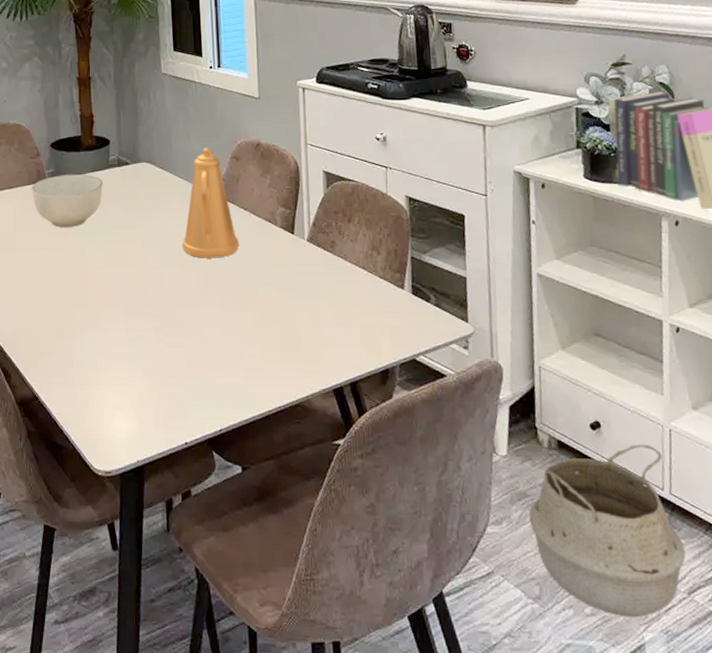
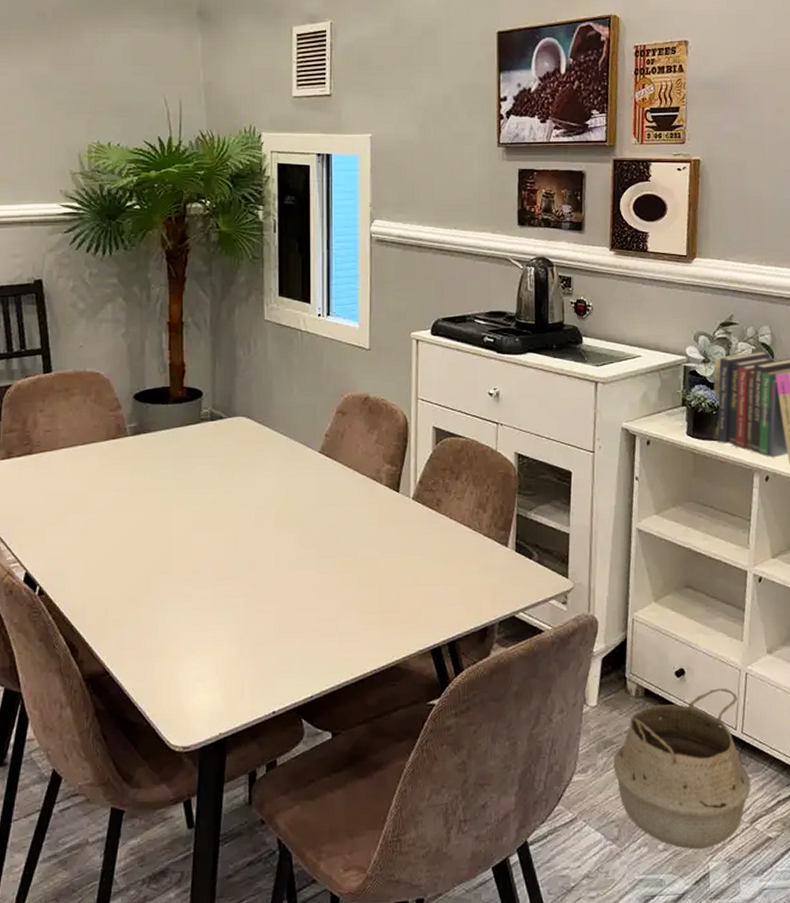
bowl: present [31,174,103,227] -> none [109,429,193,487]
coffee pot: present [182,148,240,258] -> none [278,401,341,519]

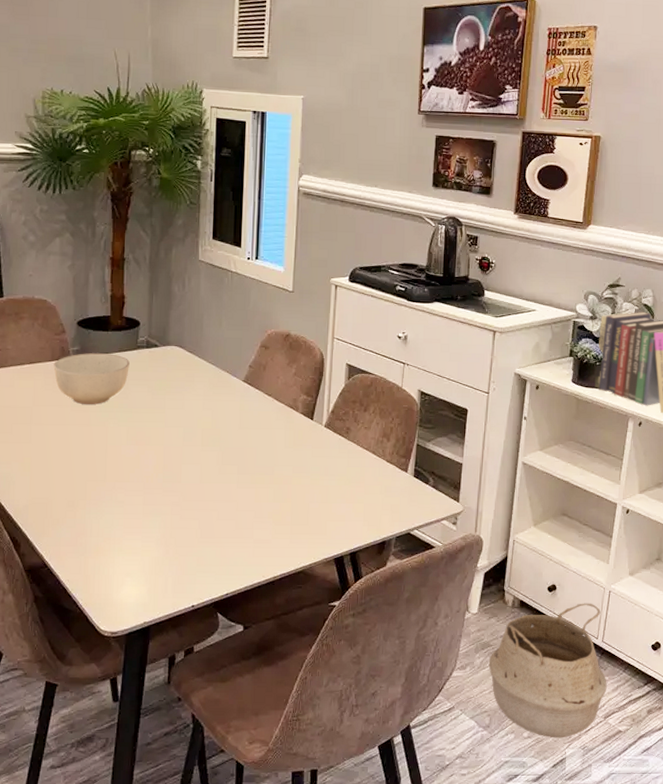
bowl: none [109,429,193,487] -> present [53,353,130,404]

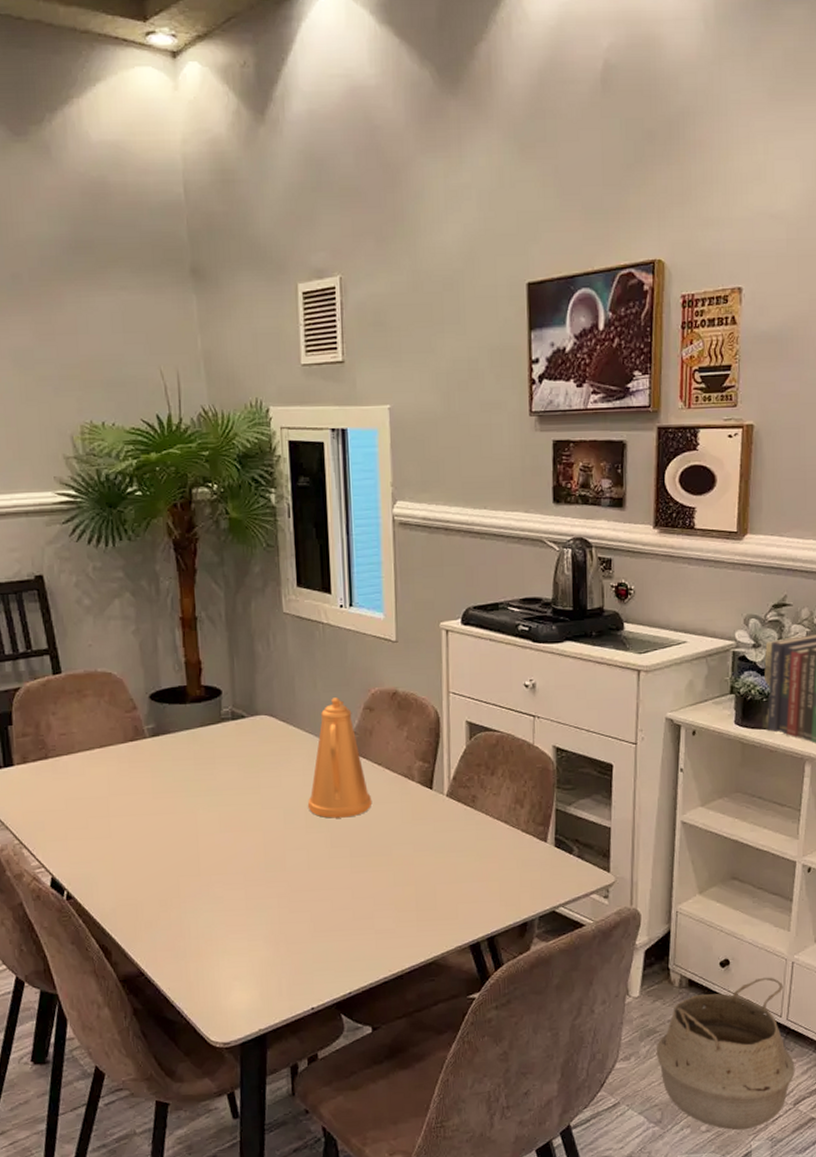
bowl: present [53,353,130,404] -> none [127,729,215,790]
coffee pot: none [204,335,261,439] -> present [307,697,373,818]

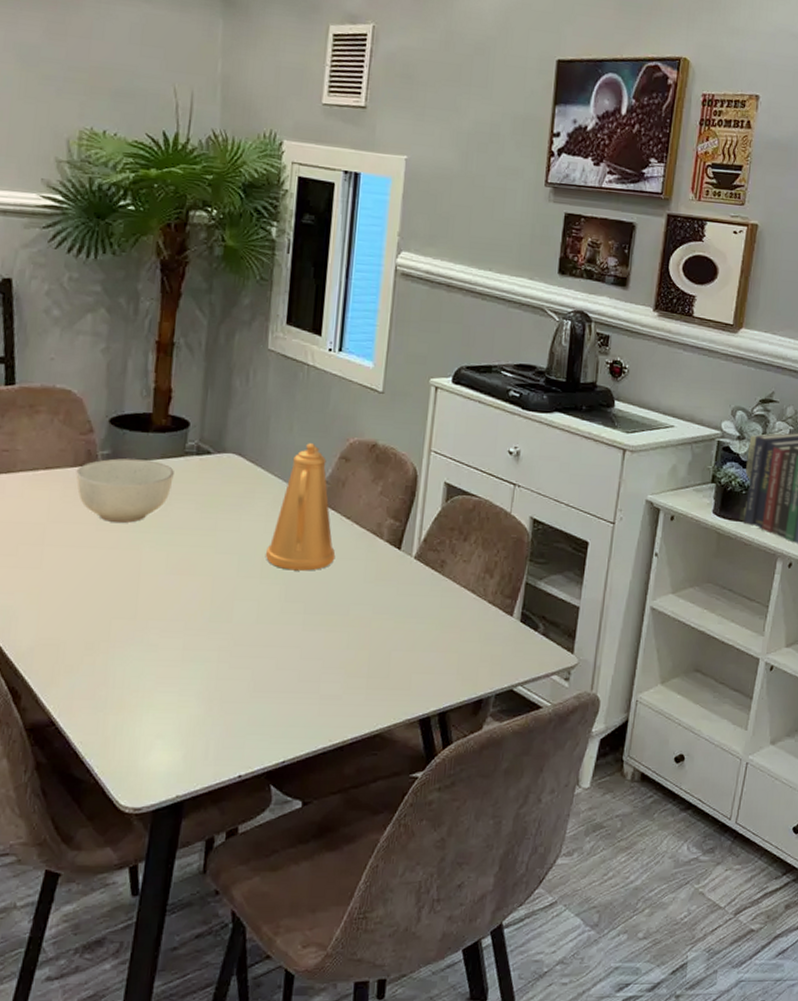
bowl: none [127,729,215,790] -> present [76,458,174,523]
woven basket: present [656,977,795,1131] -> none [600,776,740,939]

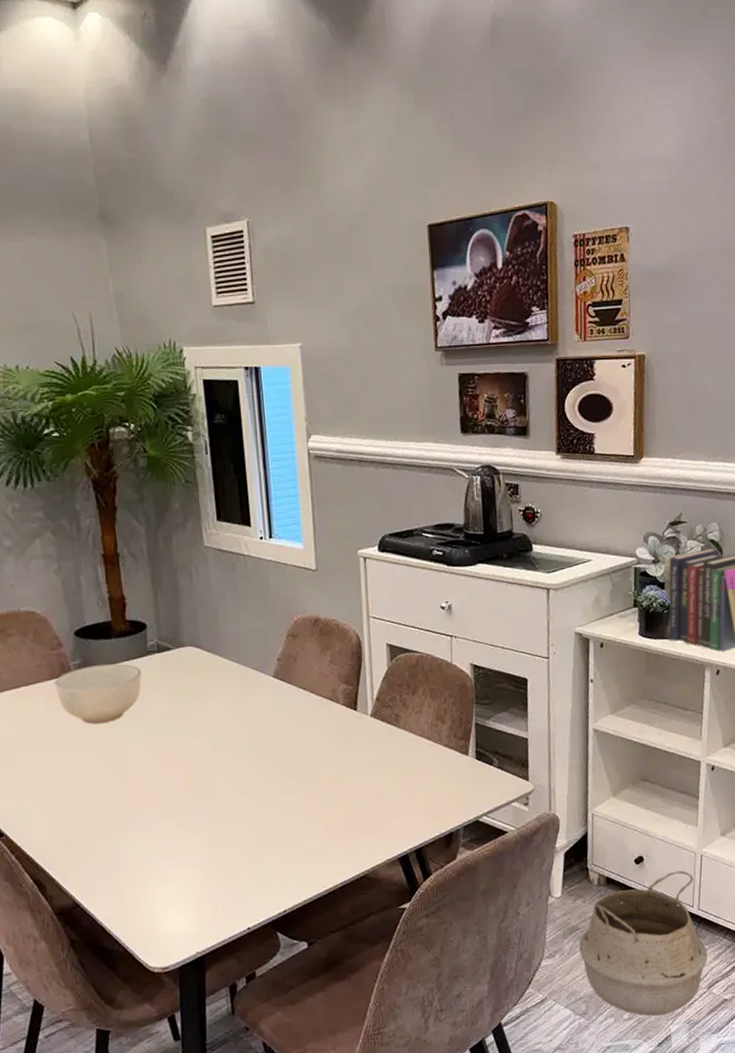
coffee pot: present [265,443,336,571] -> none [235,626,299,744]
woven basket: none [600,776,740,939] -> present [578,870,708,1016]

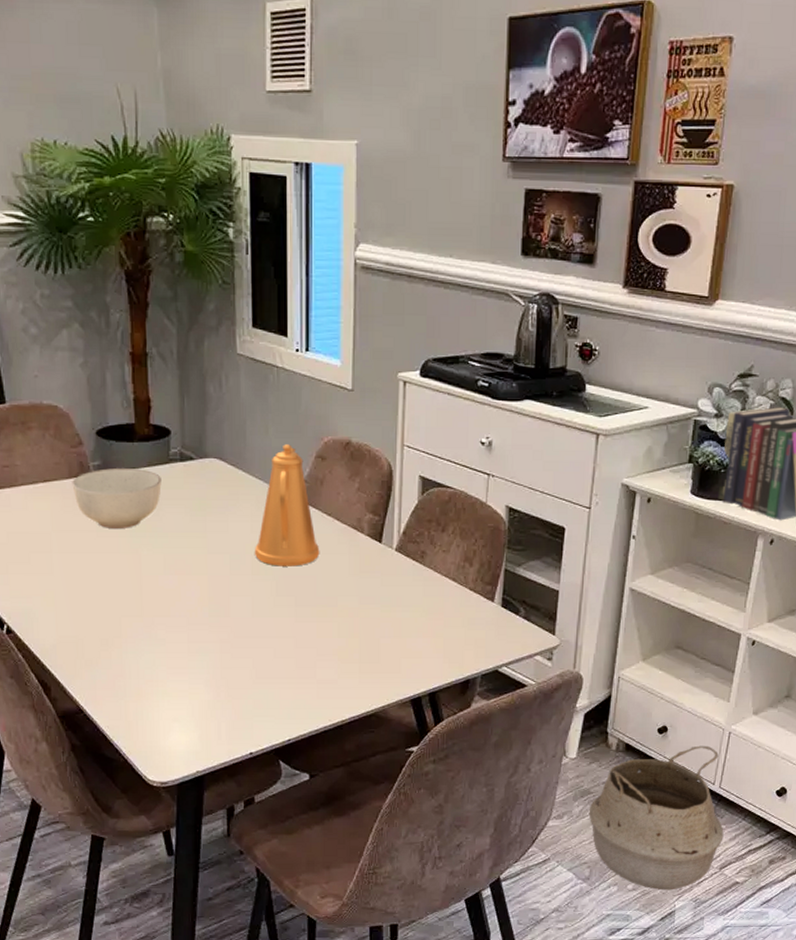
coffee pot: none [235,626,299,744] -> present [254,444,320,567]

